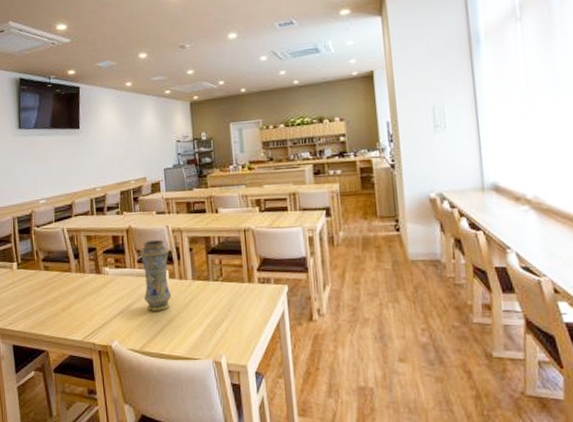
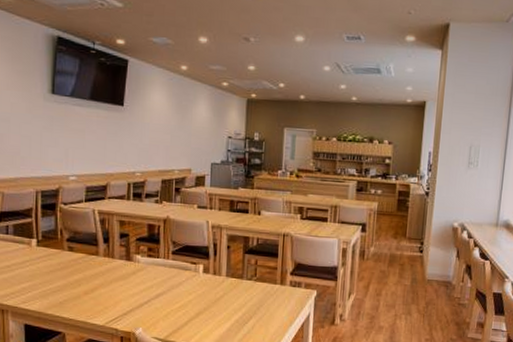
vase: present [140,240,172,311] -> none [174,233,206,303]

